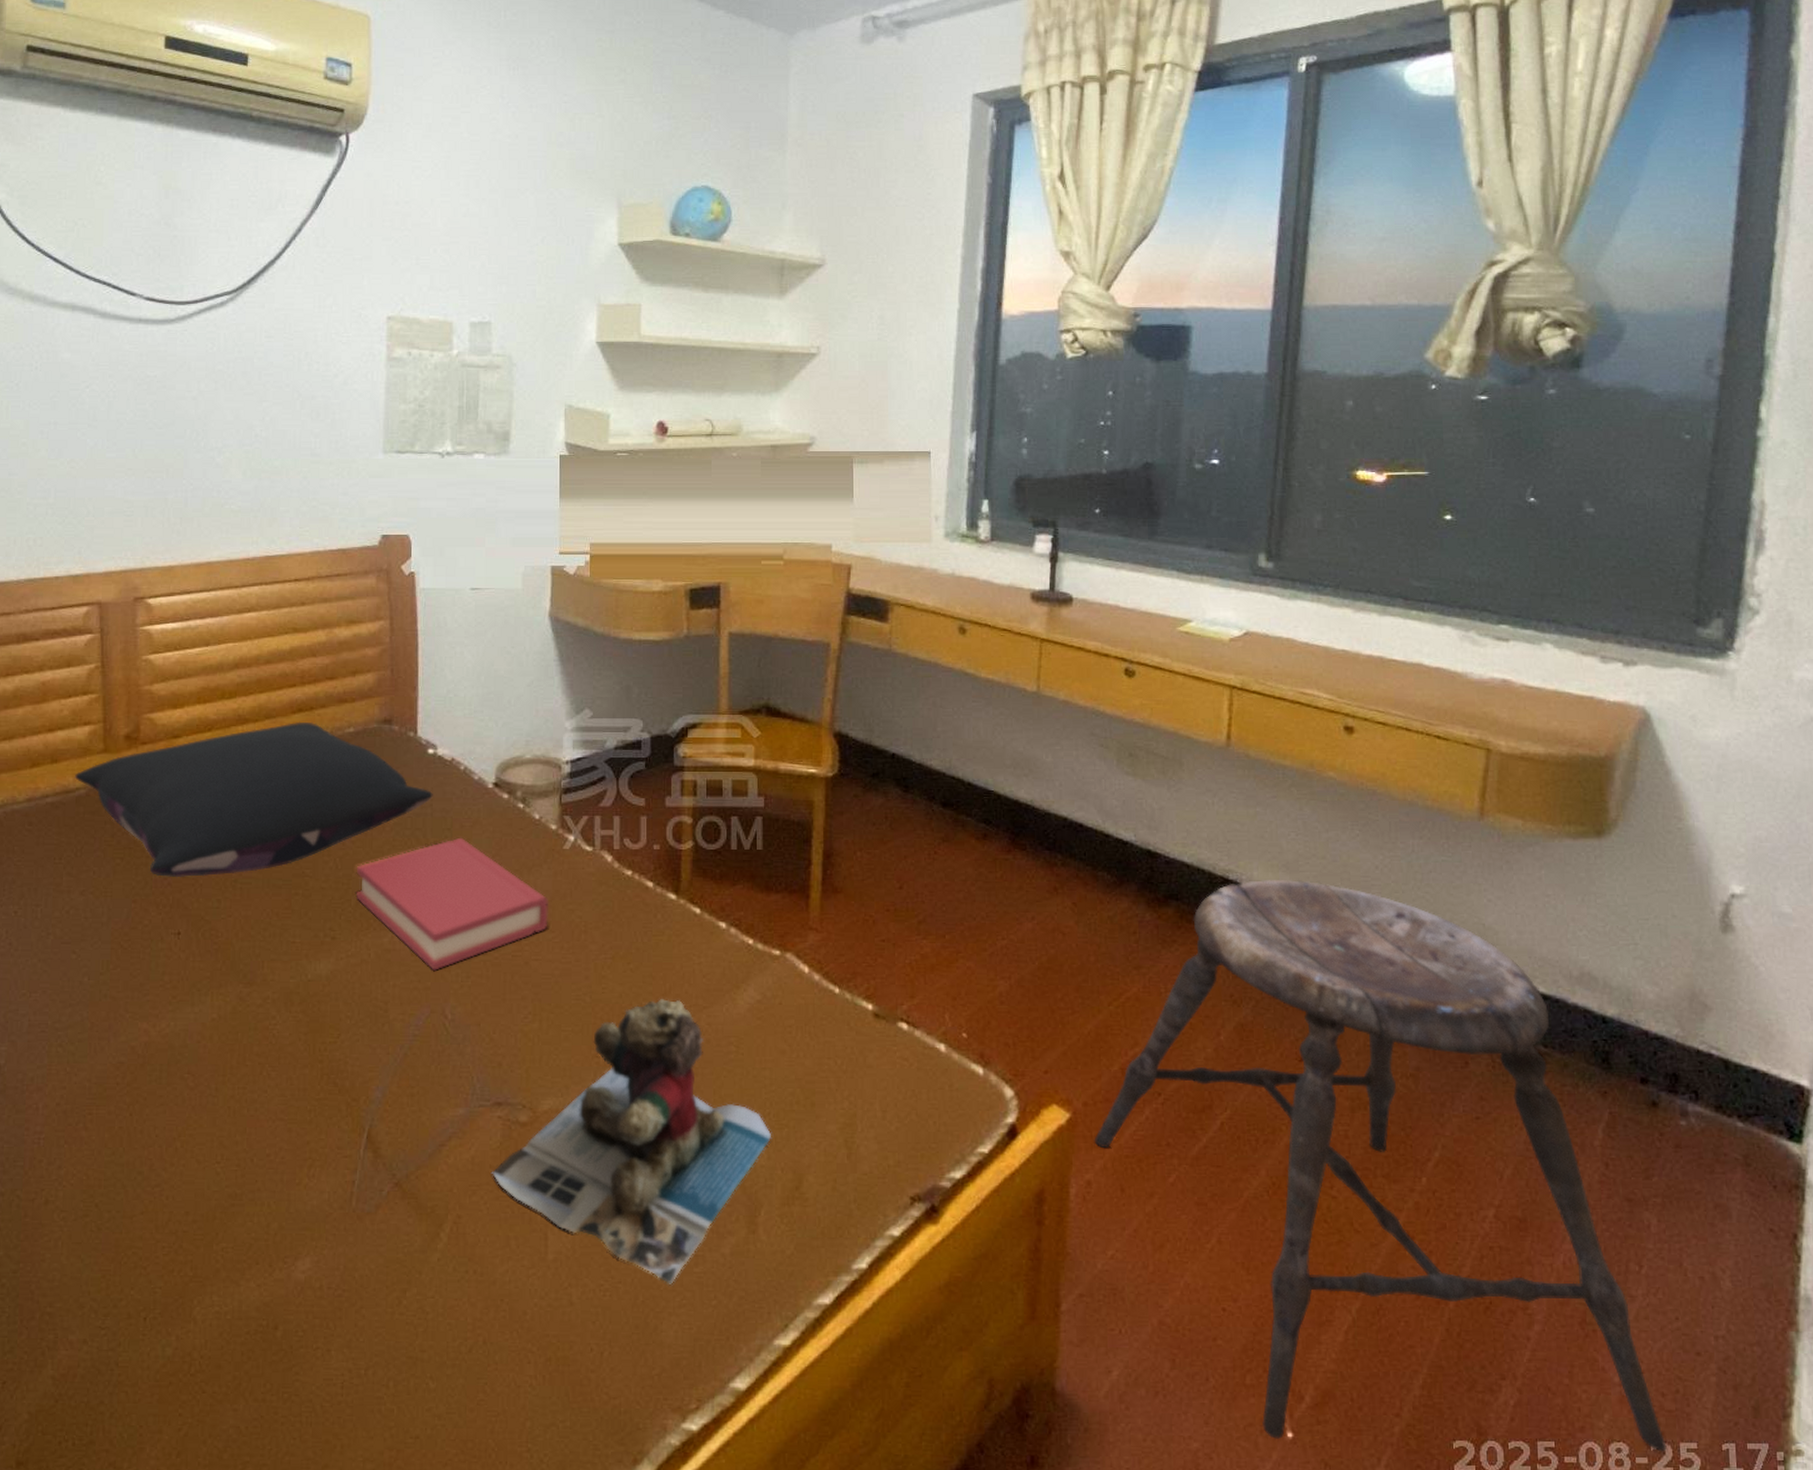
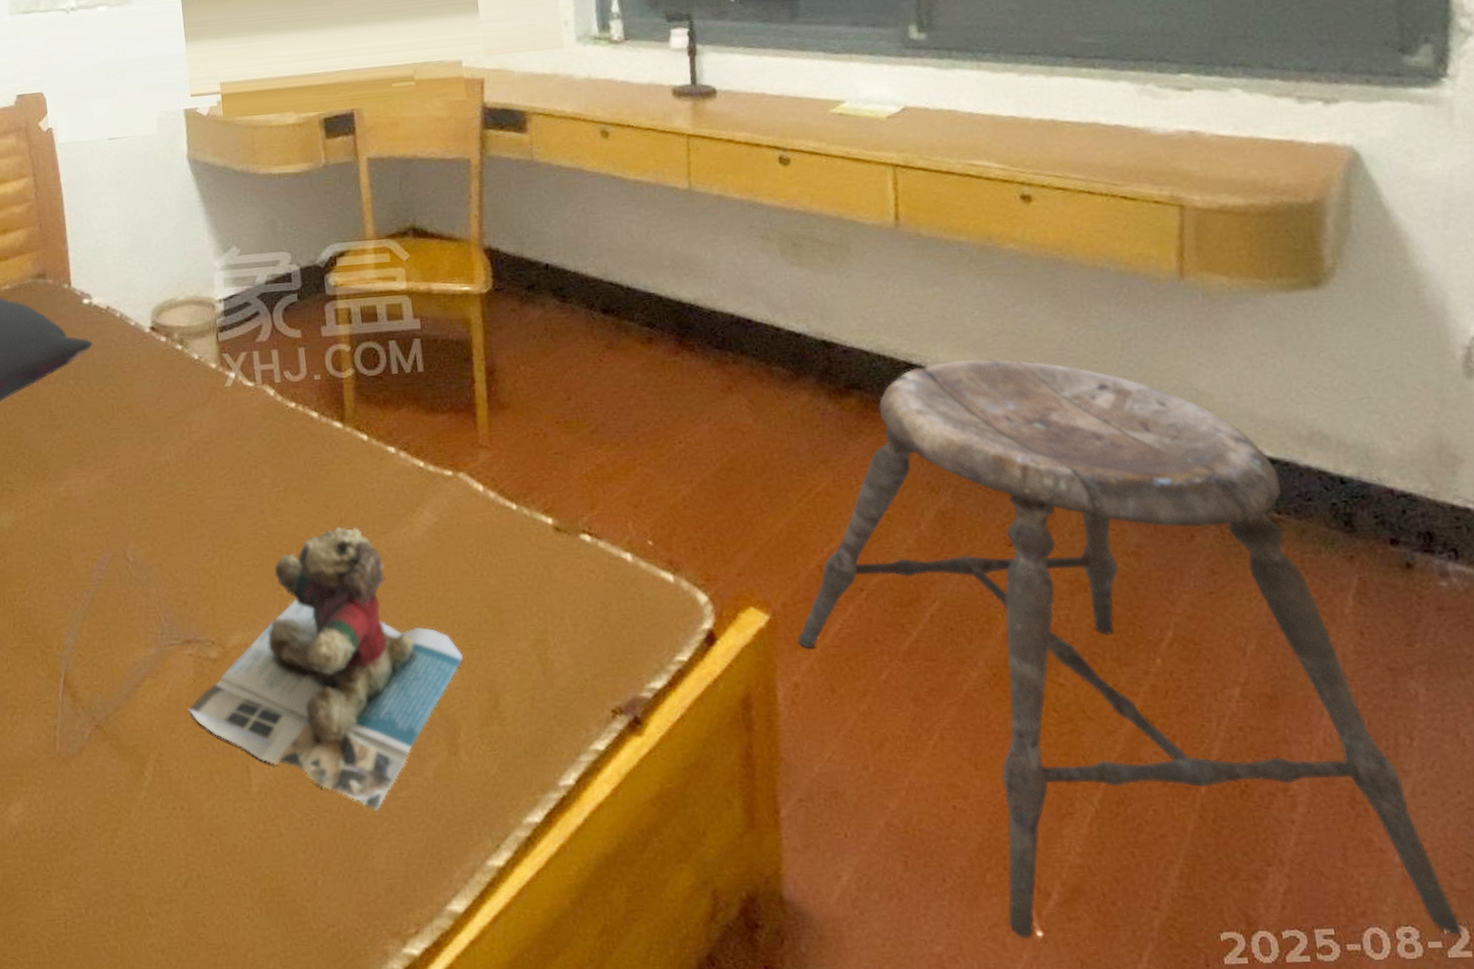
hardback book: present [357,837,549,971] -> none [27,383,218,516]

